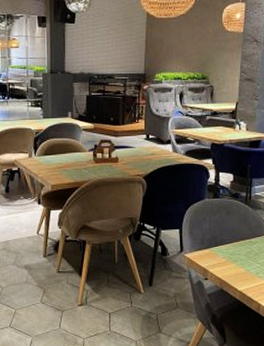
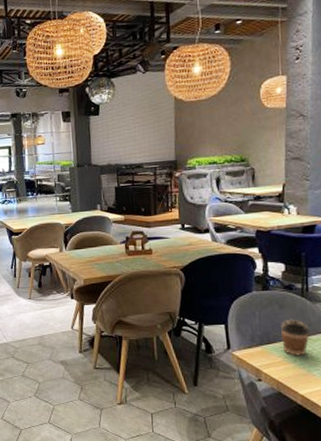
coffee cup: none [226,225,250,257] -> present [280,320,310,356]

